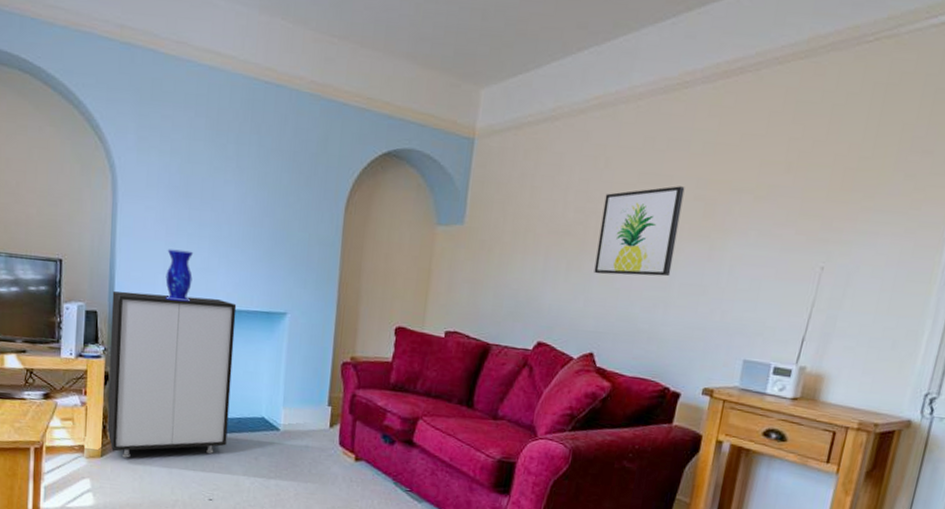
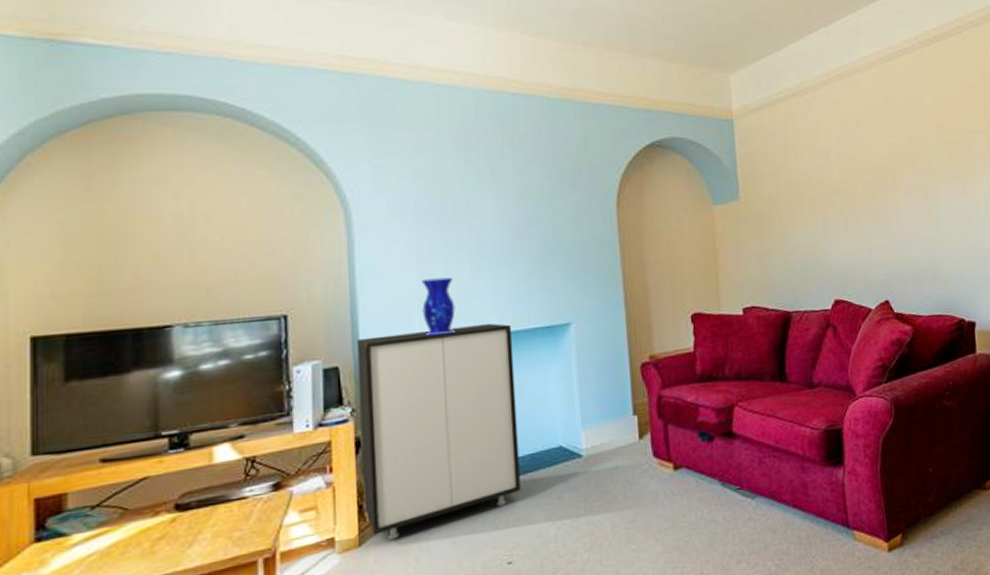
wall art: present [594,186,685,277] -> none [863,135,937,225]

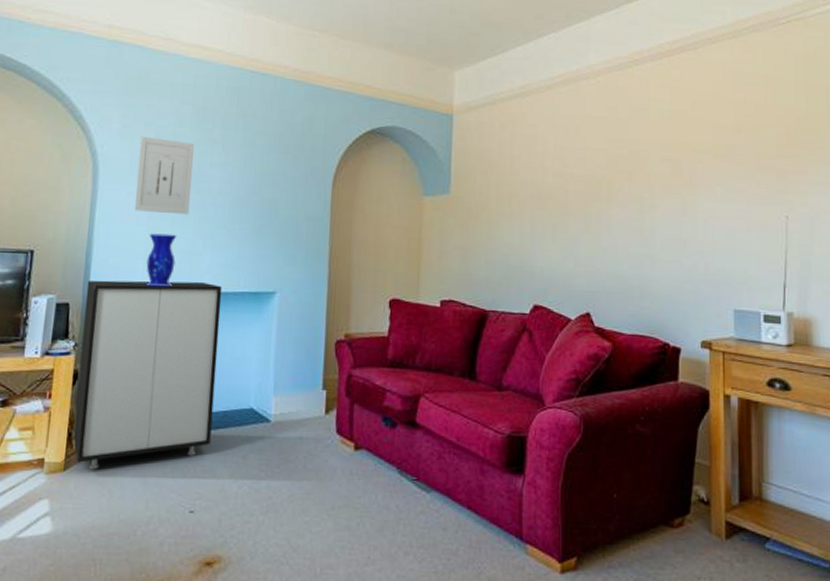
wall art: none [396,175,464,258] -> present [134,136,194,215]

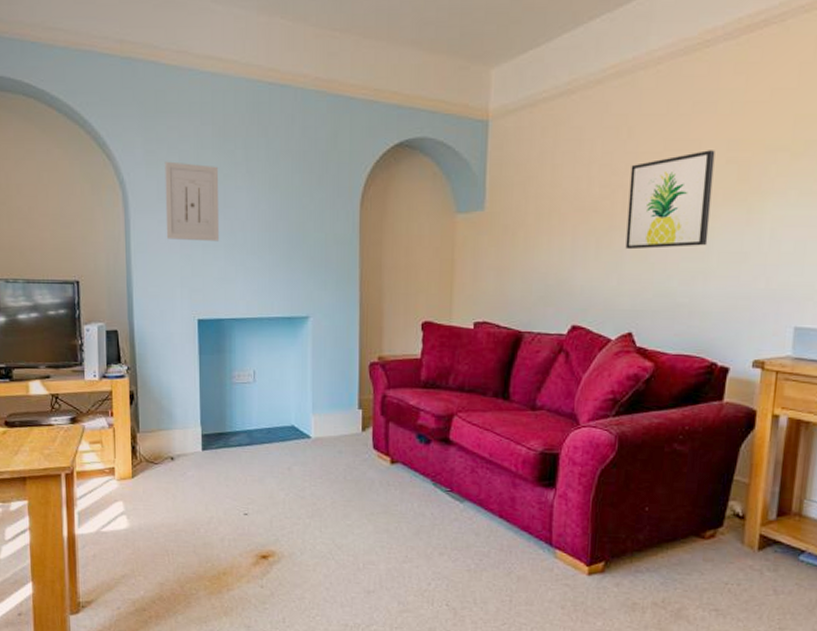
cabinet: present [73,280,223,470] -> none [131,308,258,477]
vase: present [146,233,176,287] -> none [183,261,211,314]
wall art: none [579,149,651,235] -> present [625,150,715,250]

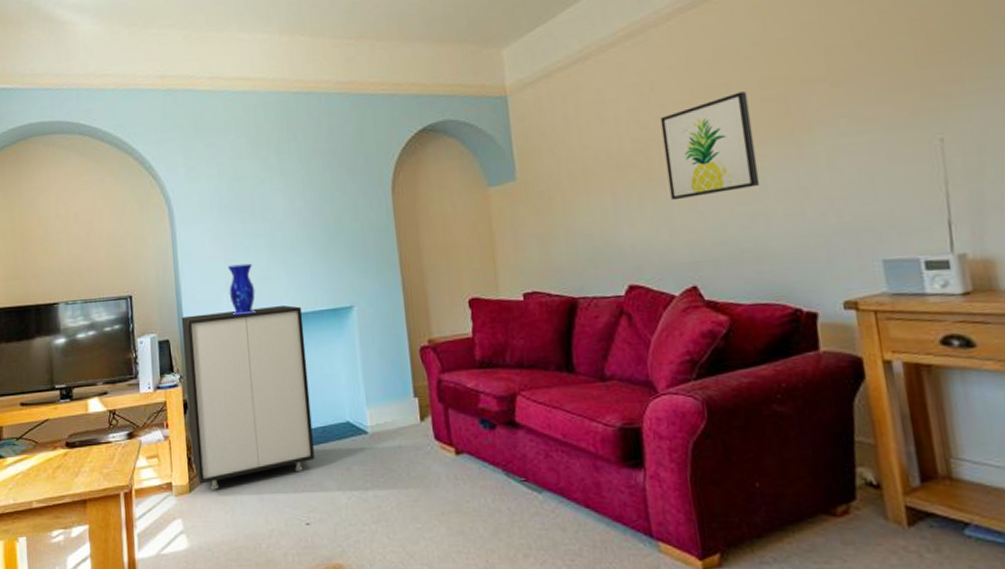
cabinet: none [131,308,258,477] -> present [181,305,315,490]
wall art: present [164,161,220,242] -> none [205,173,260,247]
vase: none [183,261,211,314] -> present [227,263,257,316]

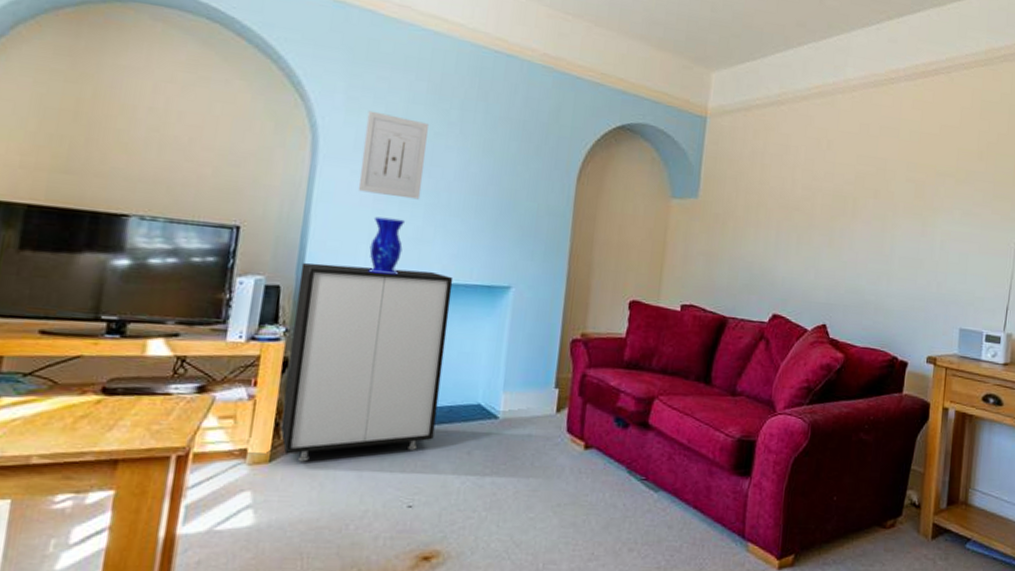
wall art: none [205,173,260,247] -> present [357,110,428,200]
wall art: present [660,91,760,201] -> none [822,168,898,251]

